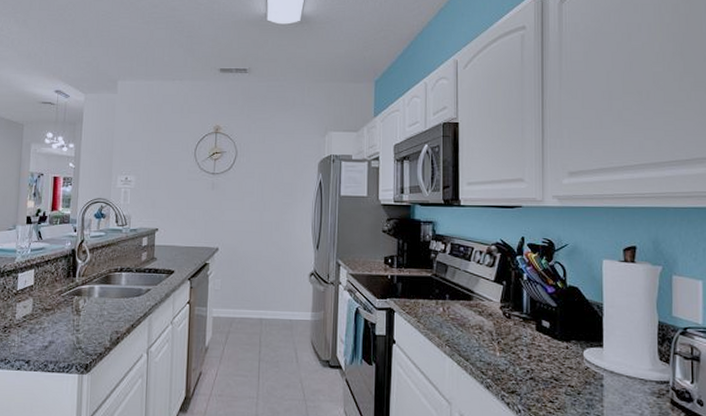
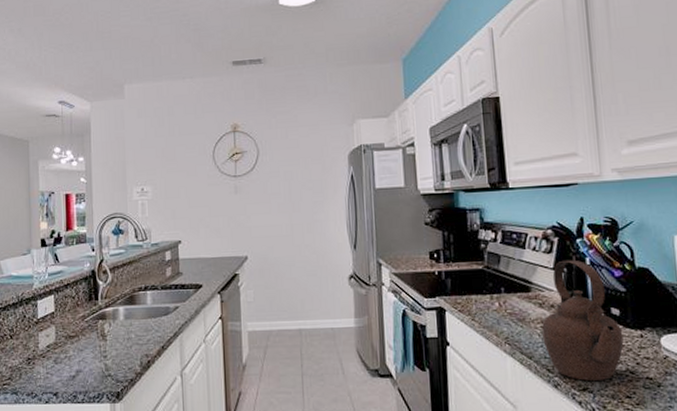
teapot: none [480,274,551,385] -> present [542,259,624,381]

